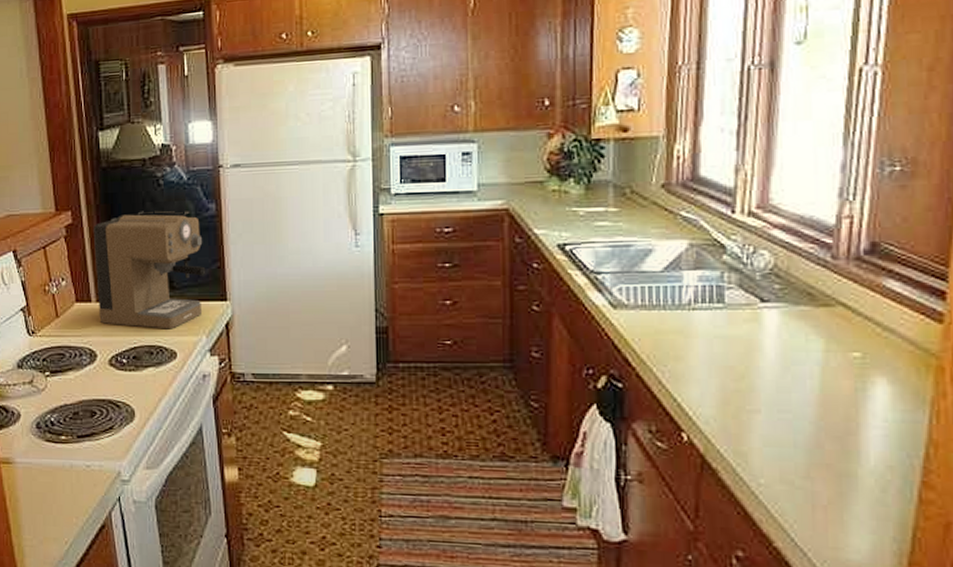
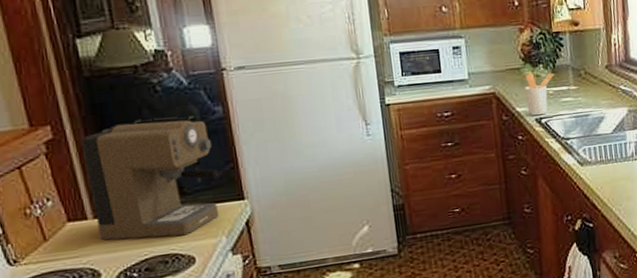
utensil holder: none [547,188,588,241] -> present [525,72,554,116]

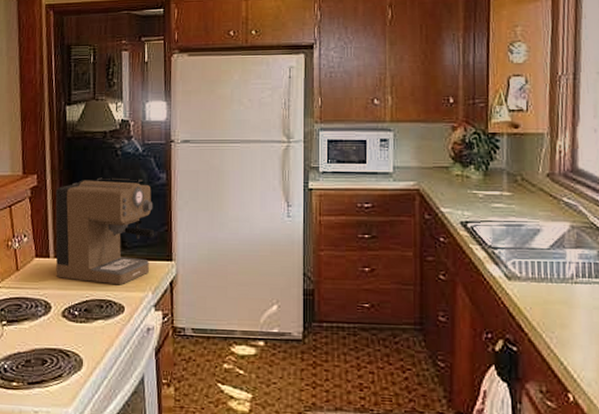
utensil holder: present [525,72,554,116] -> none [452,173,486,219]

